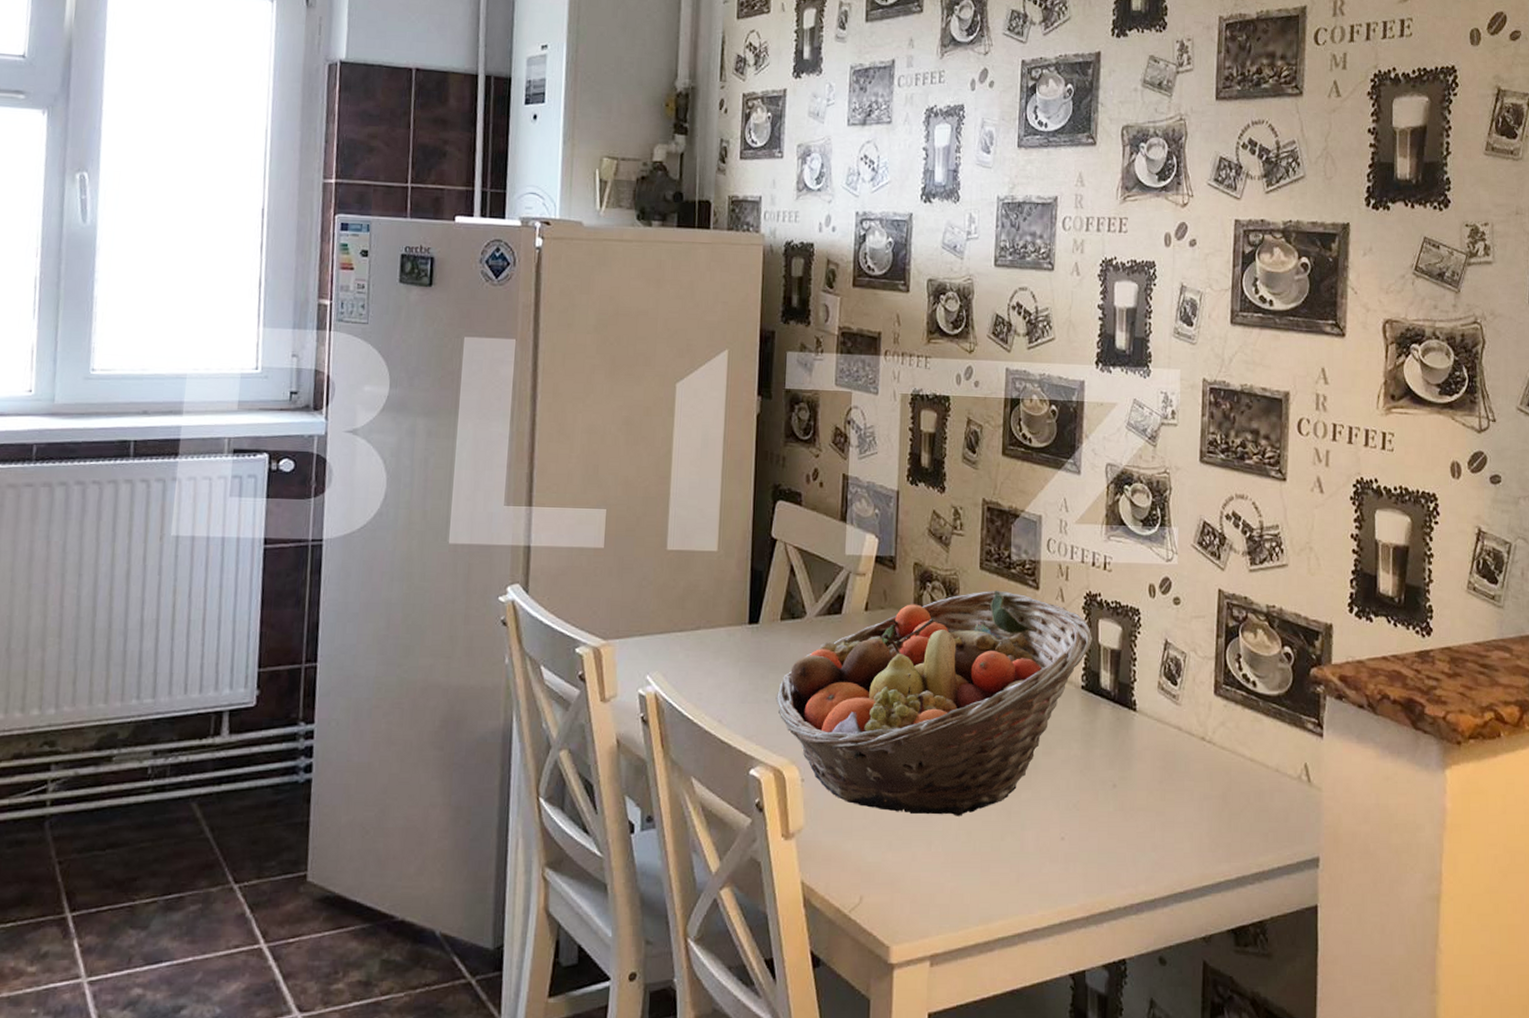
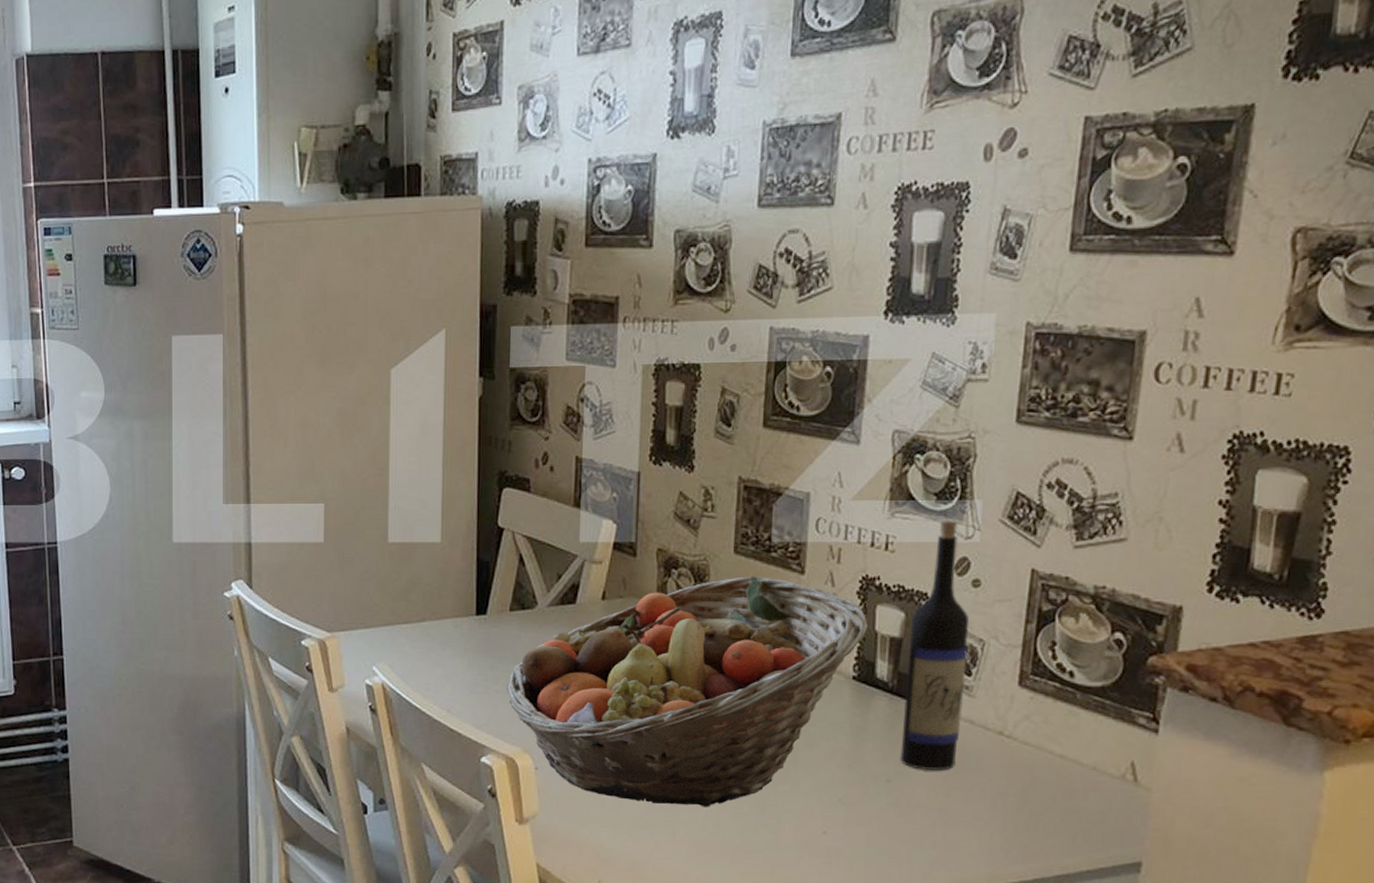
wine bottle: none [1123,545,1173,775] -> present [900,521,970,770]

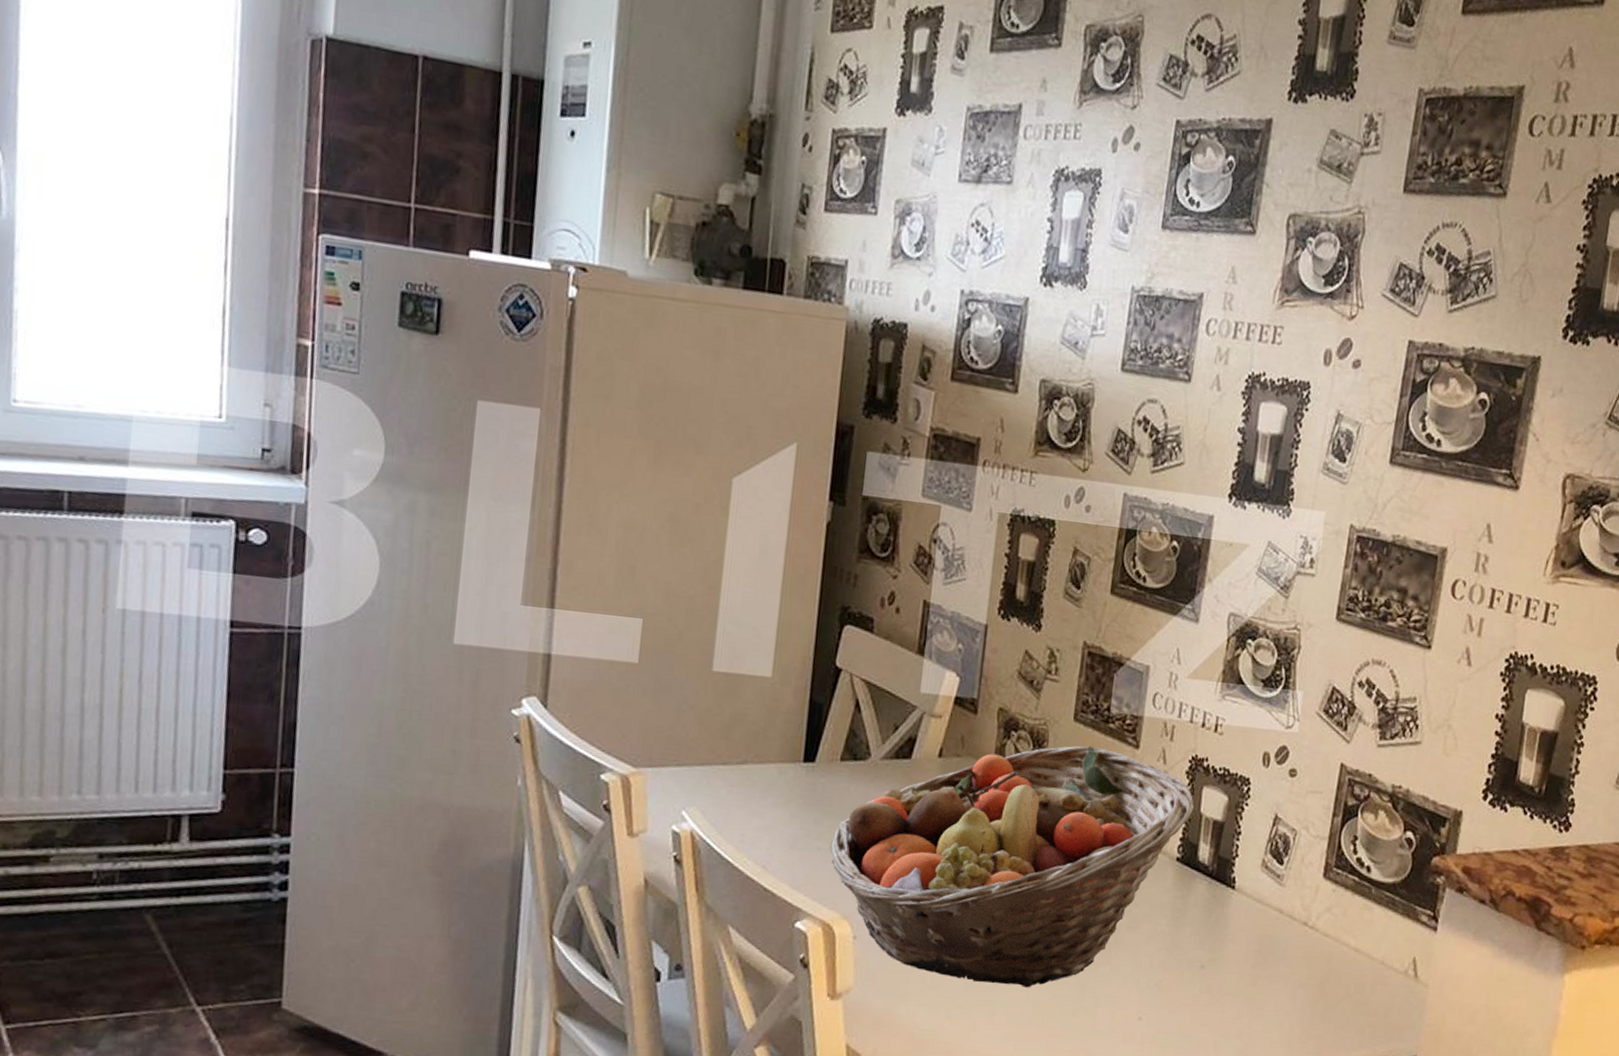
wine bottle: present [900,521,970,770] -> none [1214,708,1285,959]

